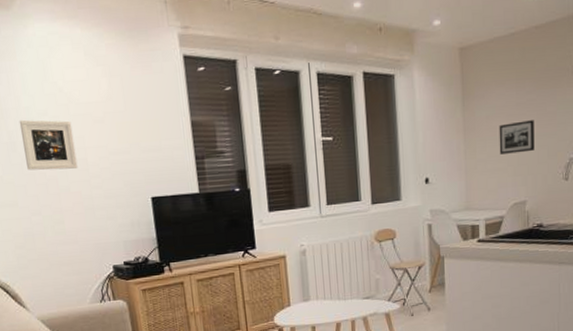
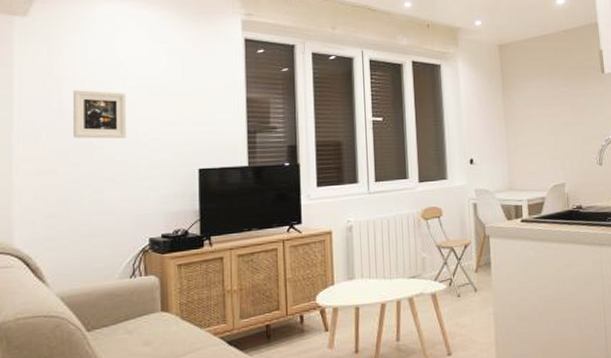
picture frame: present [499,120,535,155] -> none [536,110,570,139]

